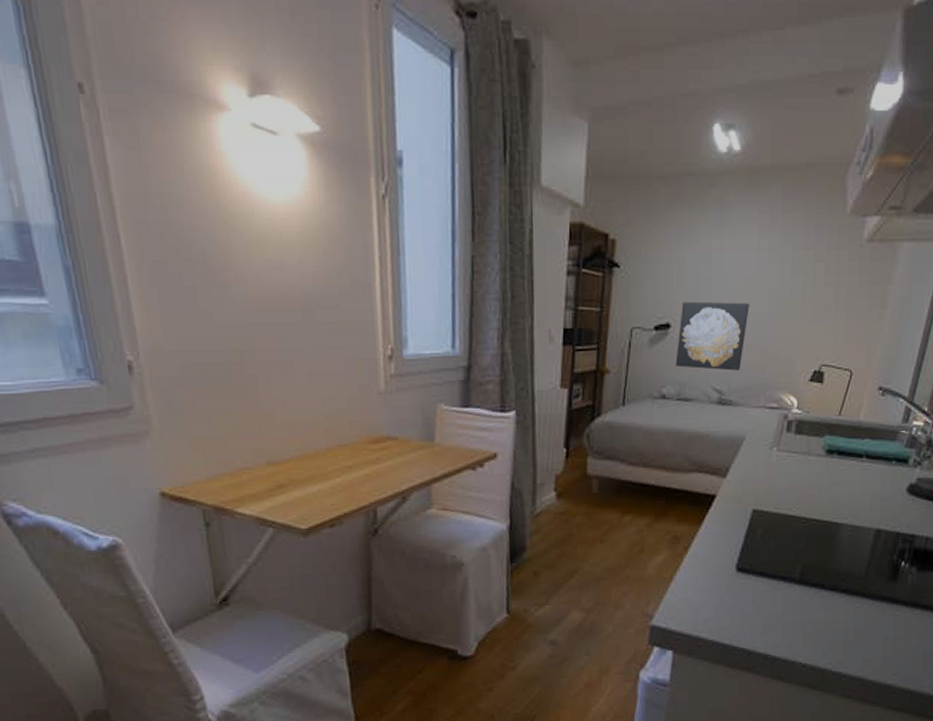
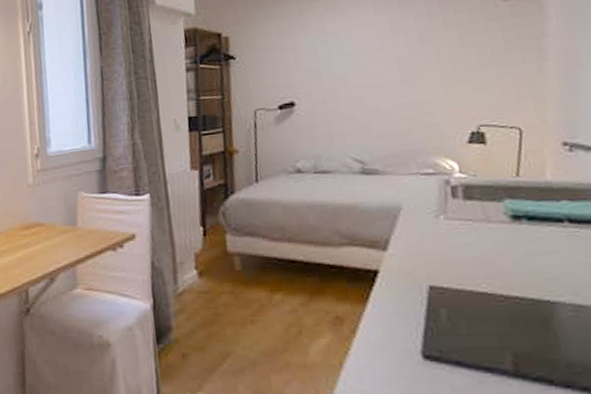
wall art: present [675,301,750,371] -> none [304,74,381,142]

